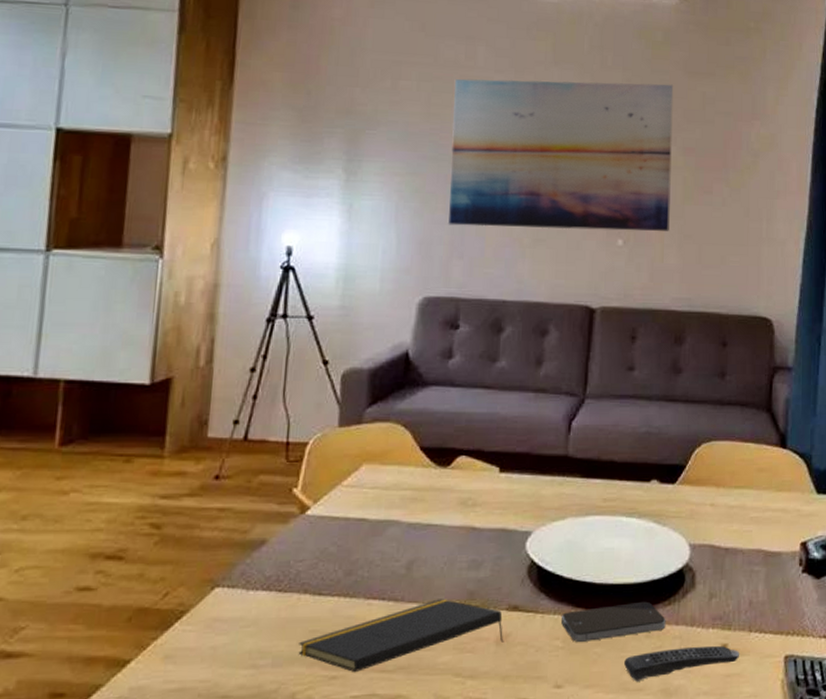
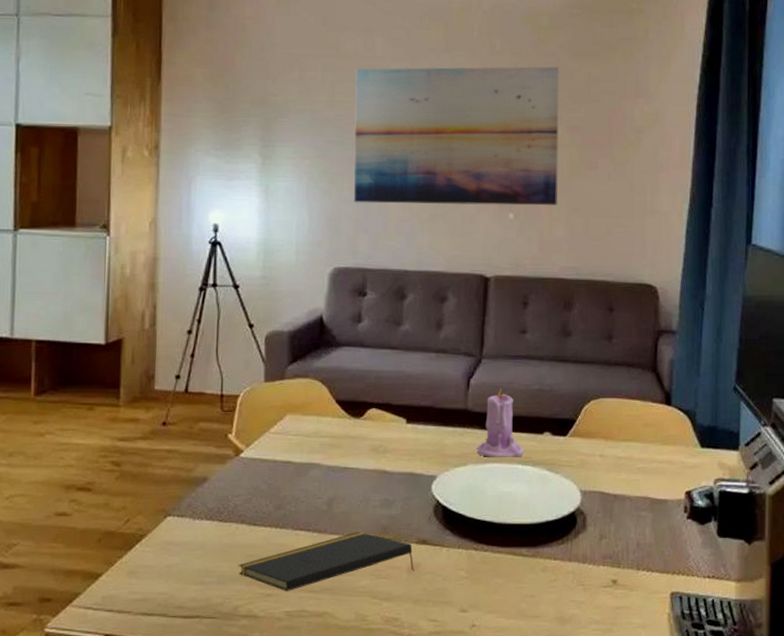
smartphone: present [560,601,666,642] -> none [464,540,560,573]
candle: none [577,431,629,509] -> present [476,388,524,457]
remote control: present [624,645,740,682] -> none [522,581,629,609]

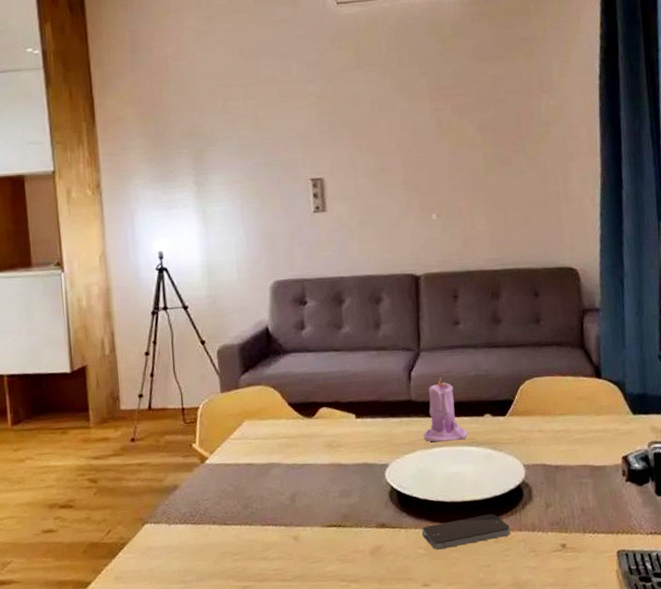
notepad: present [239,532,415,591] -> none [215,522,377,582]
wall art: present [354,66,559,206] -> none [275,72,476,219]
smartphone: none [464,540,560,573] -> present [421,513,511,549]

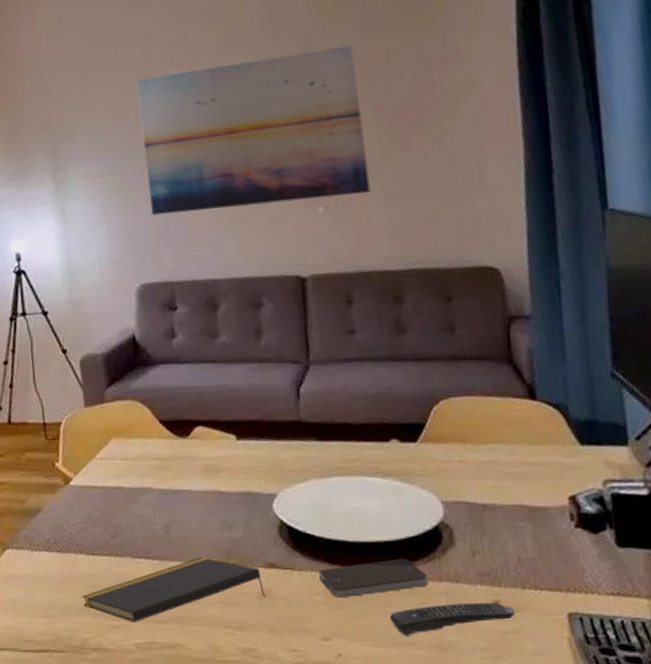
notepad: none [215,522,377,582] -> present [82,557,266,622]
wall art: none [275,72,476,219] -> present [137,45,371,216]
candle: present [423,377,468,443] -> none [316,395,370,471]
remote control: none [479,546,578,578] -> present [390,602,516,636]

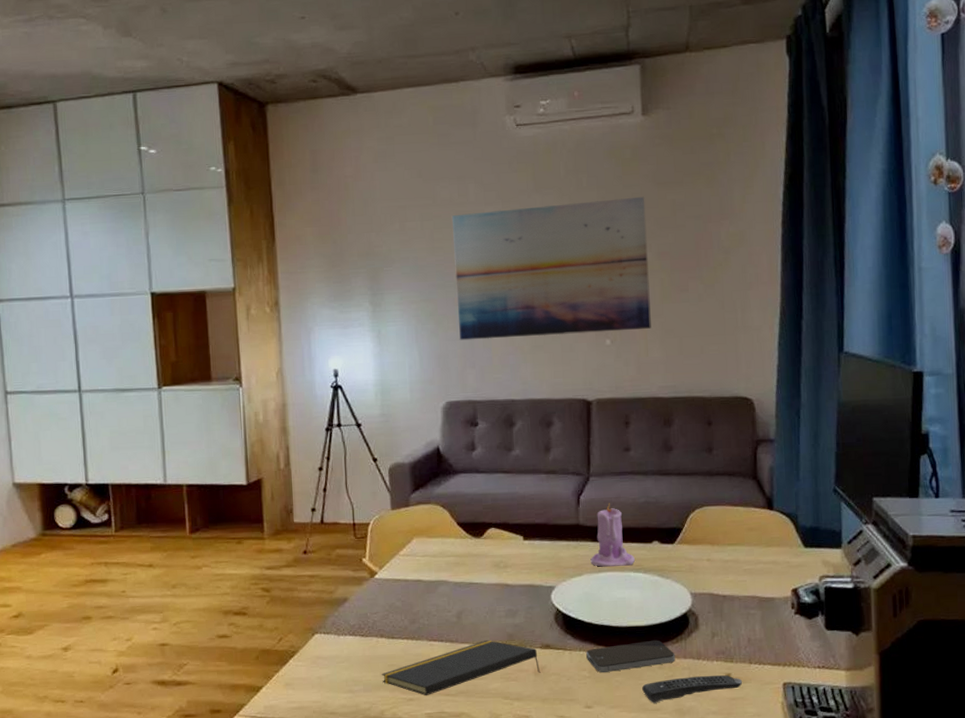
candle: none [316,395,370,471] -> present [590,503,635,567]

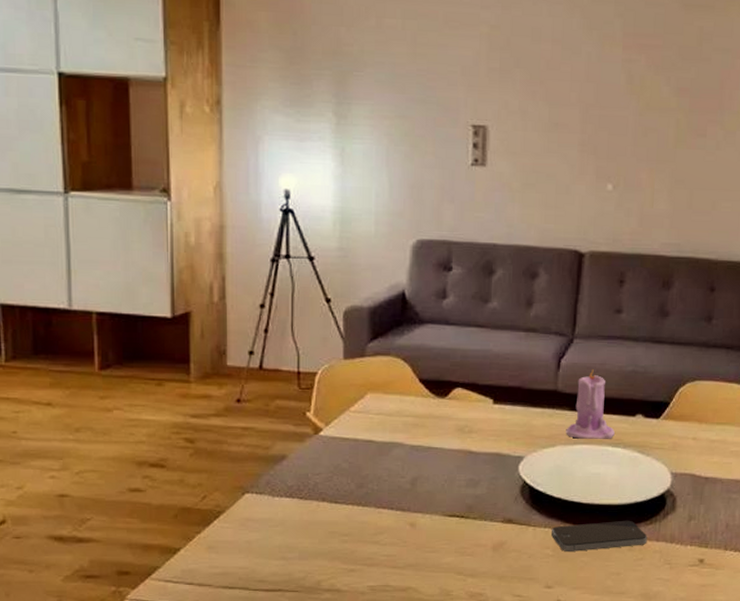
notepad: present [382,640,541,695] -> none [321,510,500,567]
wall art: present [452,196,651,341] -> none [438,16,669,176]
remote control: present [642,675,743,703] -> none [608,560,716,586]

